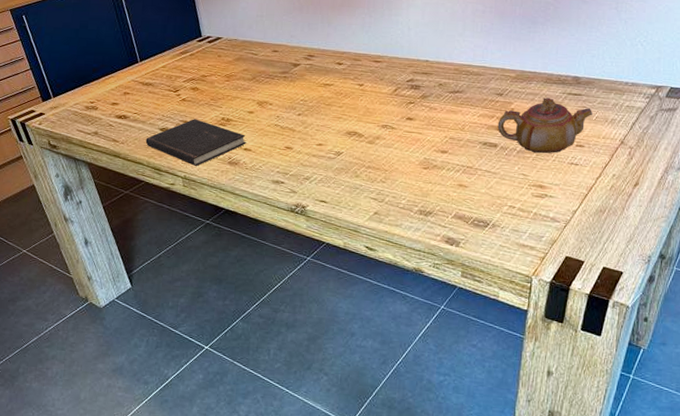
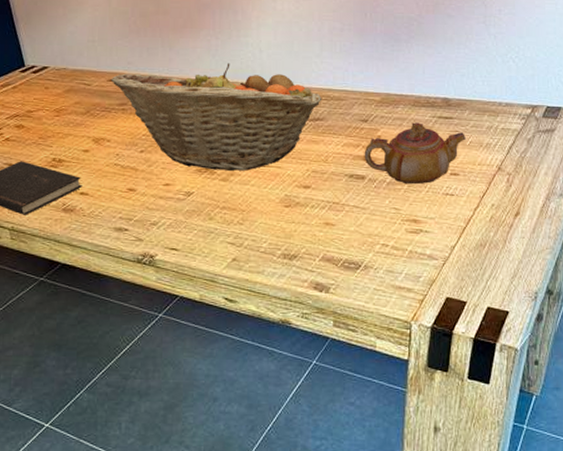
fruit basket: none [275,39,463,135] -> present [110,63,323,171]

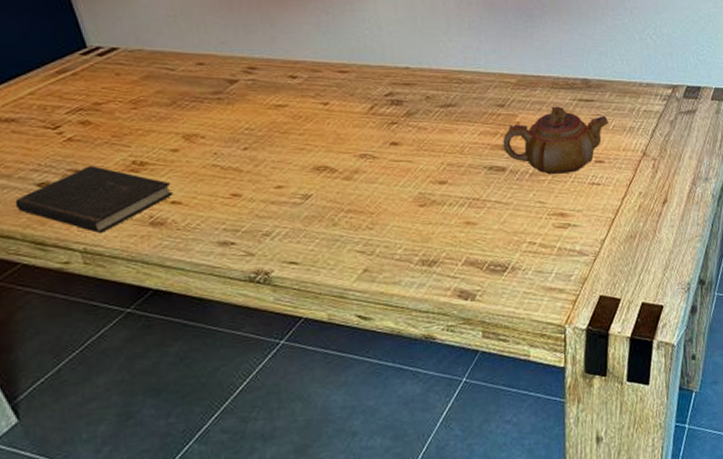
fruit basket: present [110,63,323,171] -> none [200,42,453,168]

